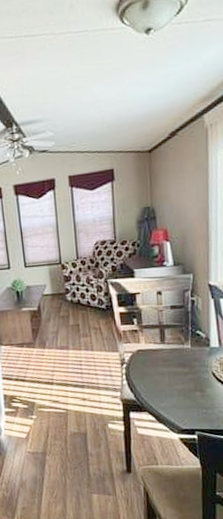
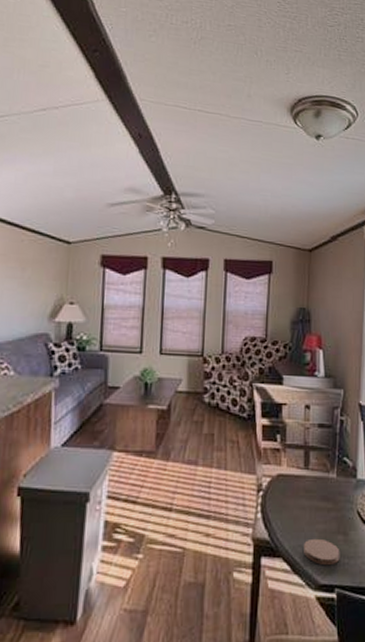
coaster: none [166,395,199,416] -> present [304,538,340,566]

